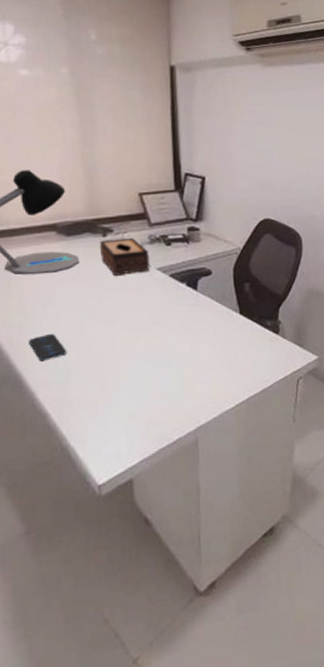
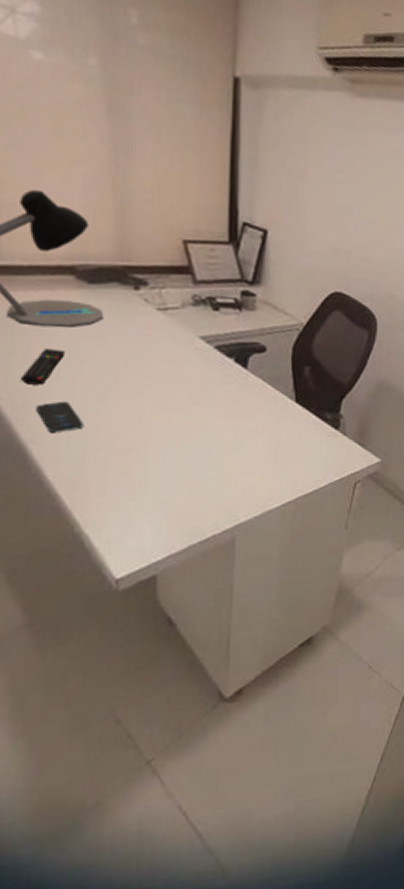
remote control: none [17,291,51,323] -> present [21,349,66,385]
tissue box: present [100,237,150,276] -> none [131,293,192,340]

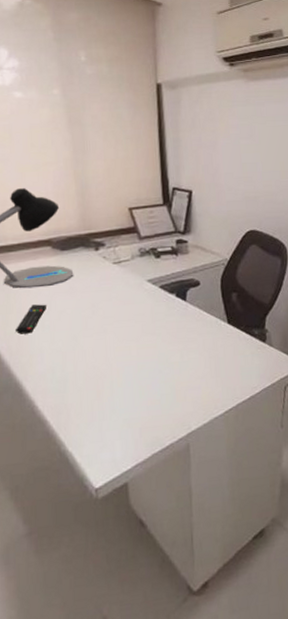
smartphone: present [35,401,84,433] -> none [26,343,64,371]

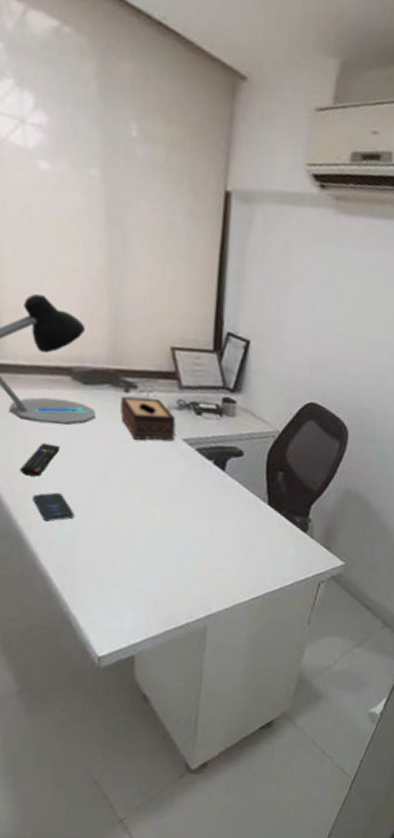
smartphone: none [26,343,64,371] -> present [31,492,75,522]
tissue box: none [93,250,141,288] -> present [120,395,176,441]

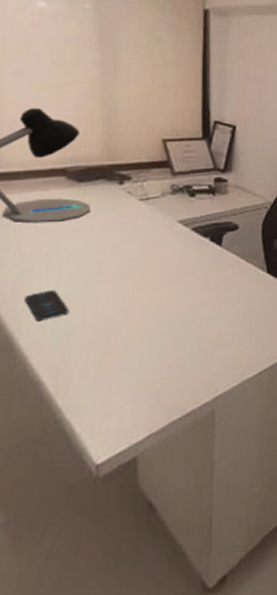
remote control: present [20,443,61,477] -> none [12,242,55,277]
tissue box: present [120,395,176,441] -> none [115,186,171,227]

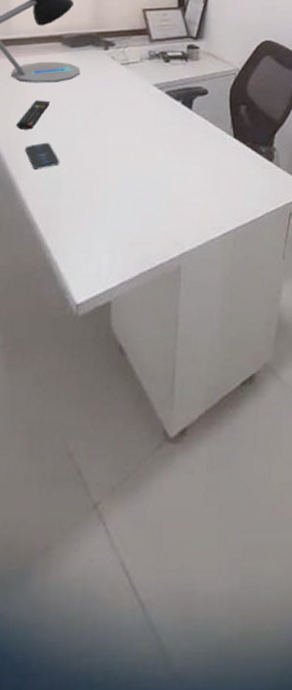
remote control: none [12,242,55,277] -> present [16,100,51,130]

